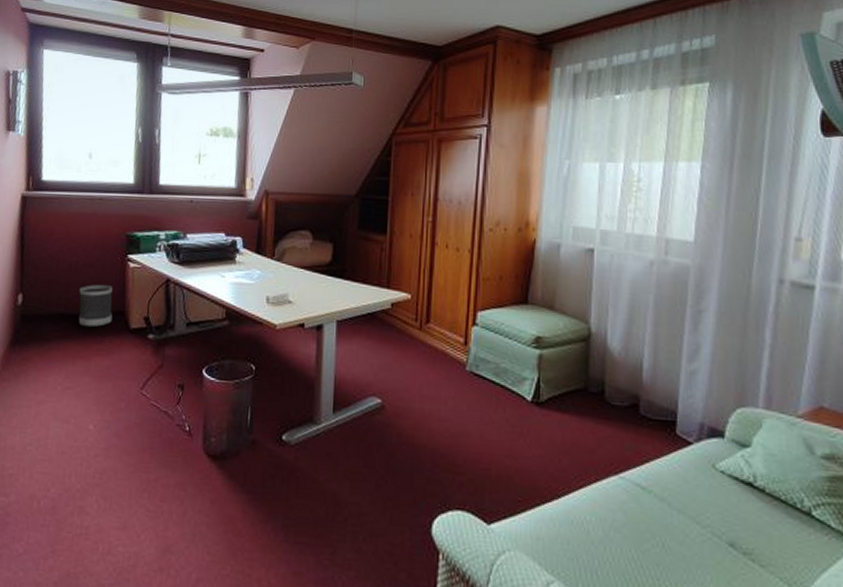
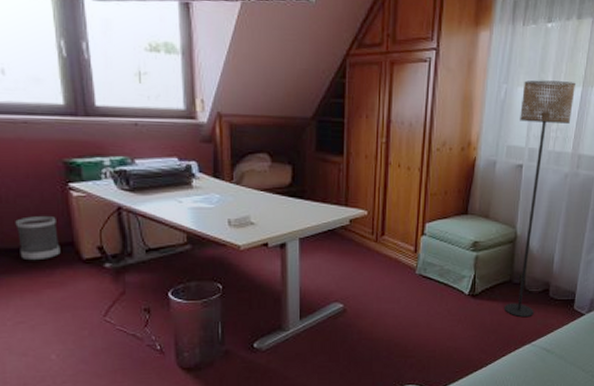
floor lamp: none [578,155,655,439] -> present [504,80,575,318]

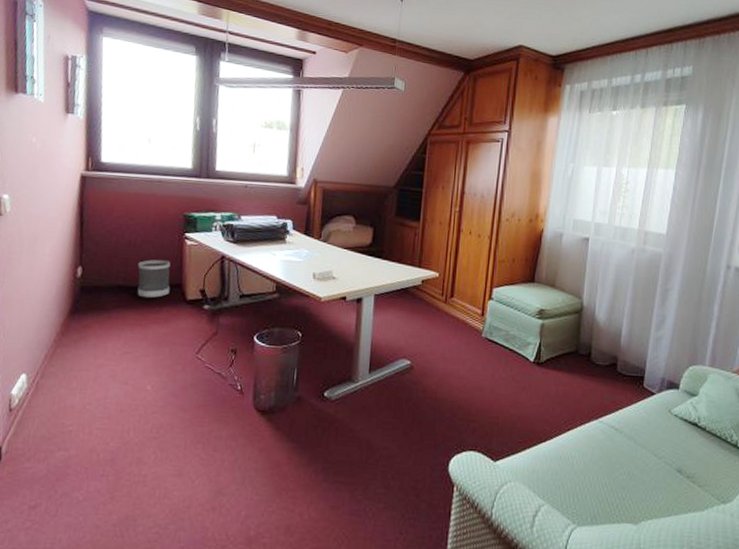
floor lamp: present [504,80,575,318] -> none [569,160,640,392]

